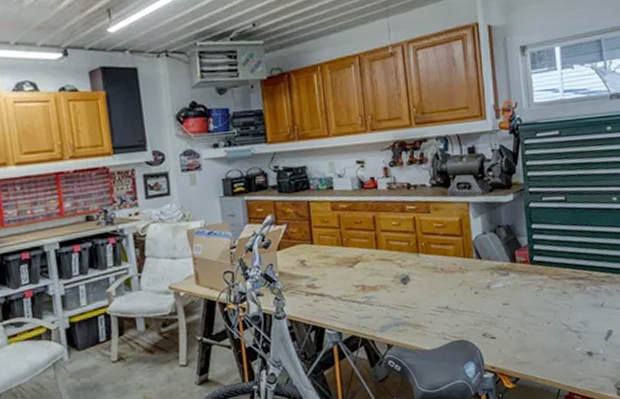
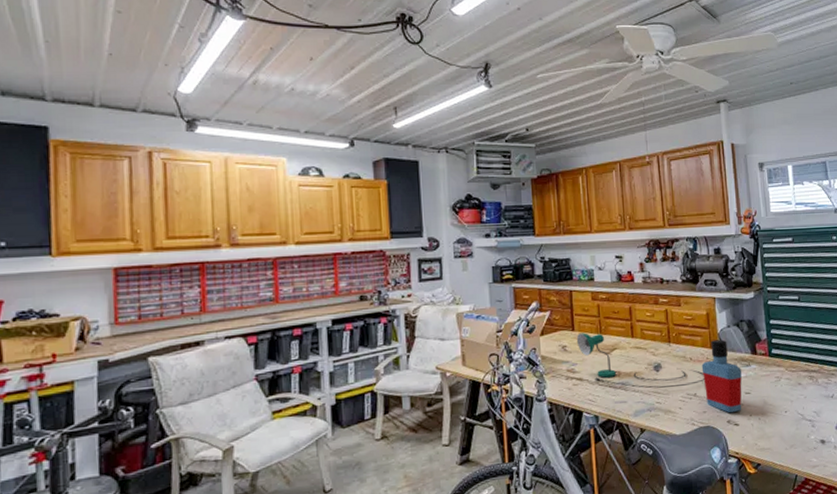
desk lamp: none [315,245,457,303] -> present [576,333,704,389]
bottle: none [454,247,500,326] -> present [701,339,742,413]

